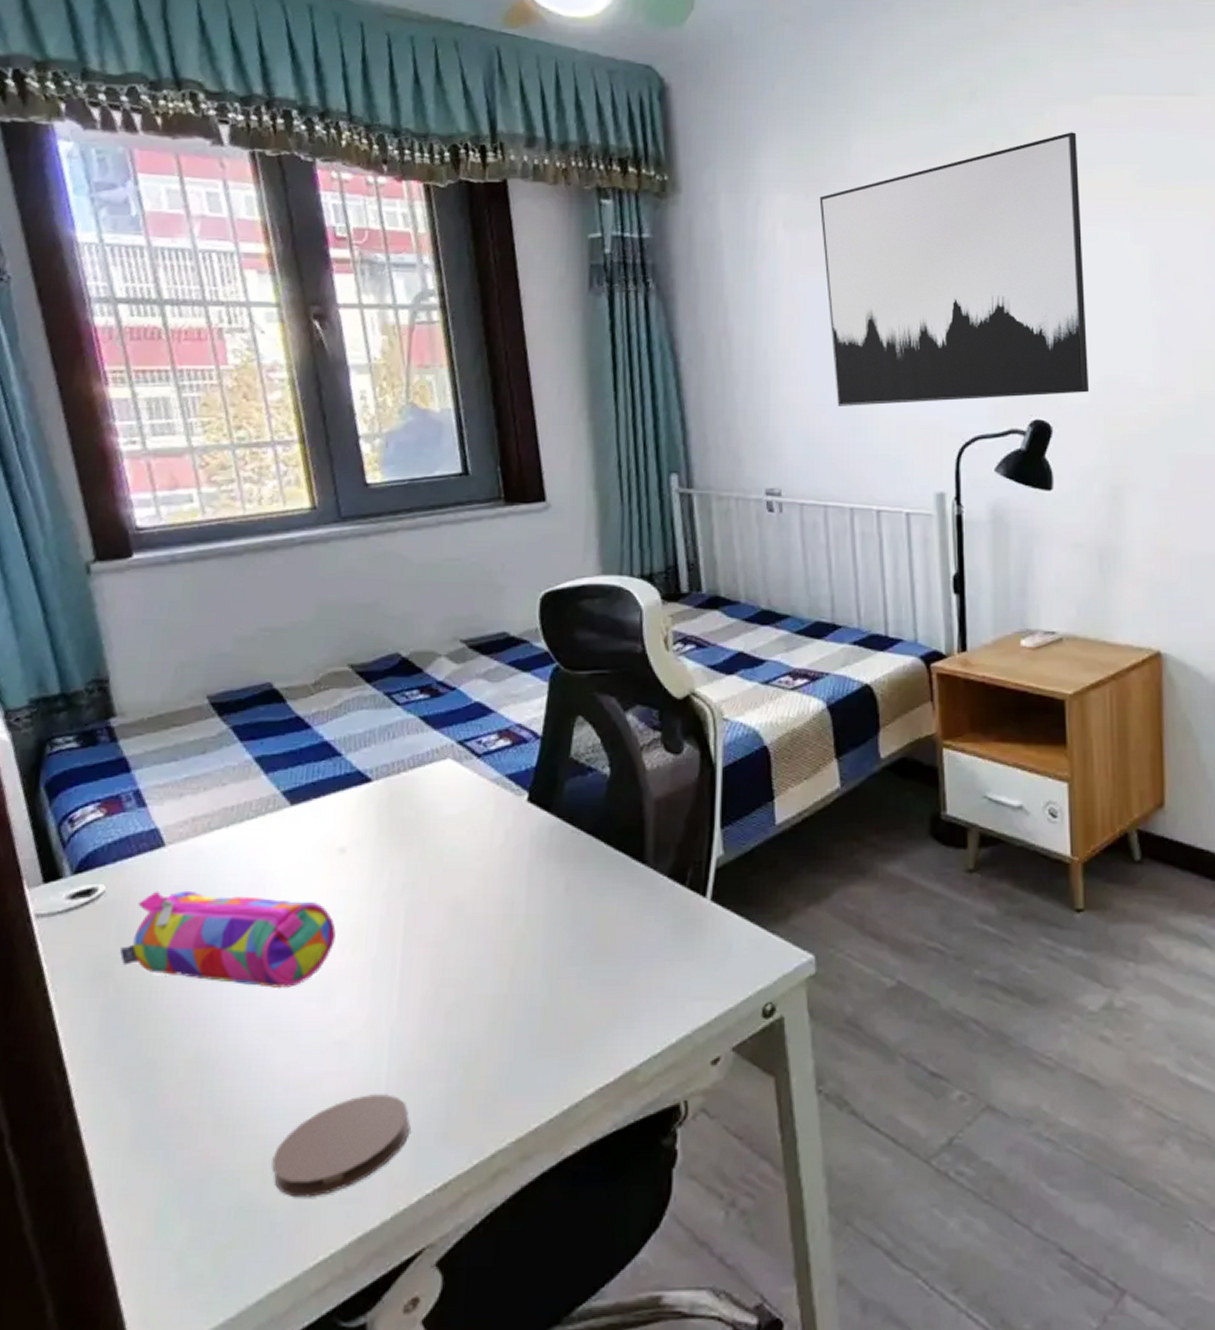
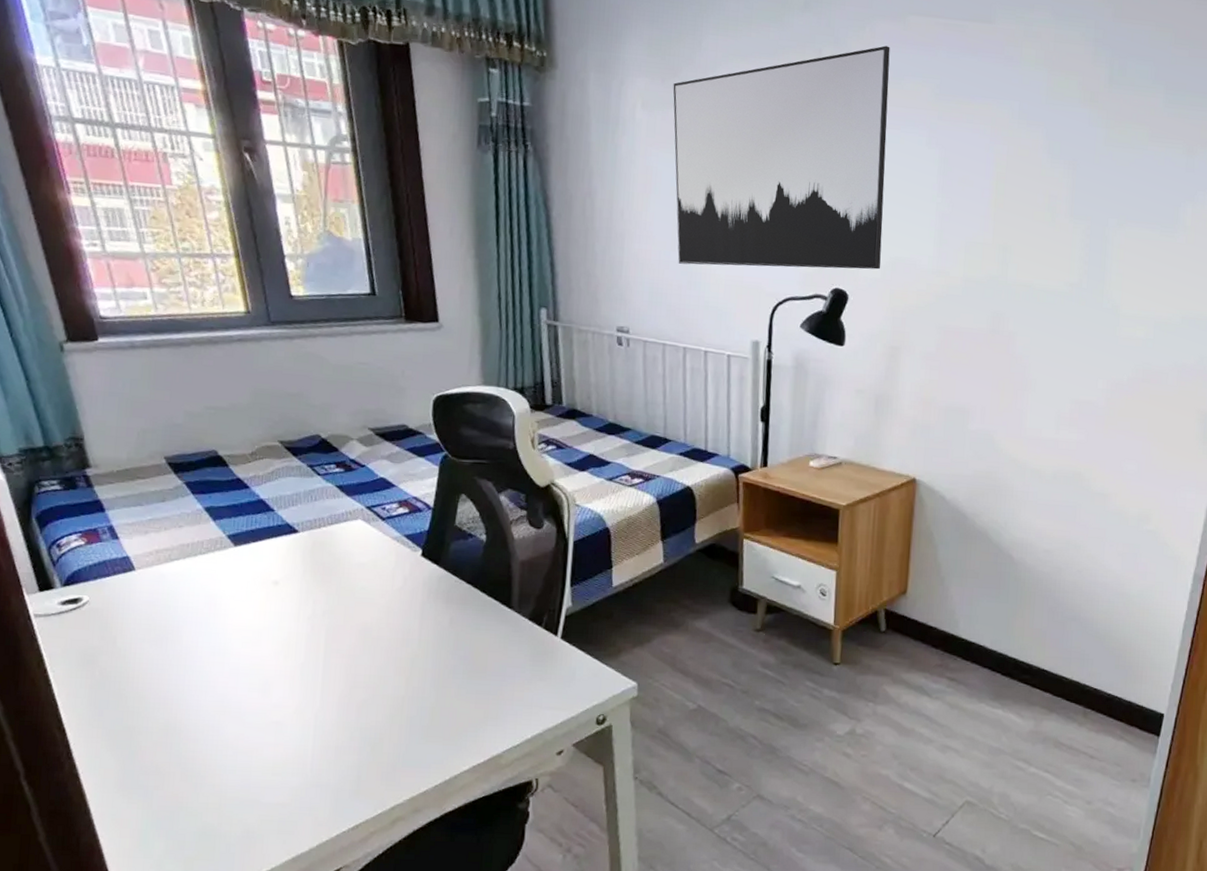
pencil case: present [119,890,336,989] -> none [102,603,272,682]
coaster: present [271,1094,411,1198] -> none [226,760,331,829]

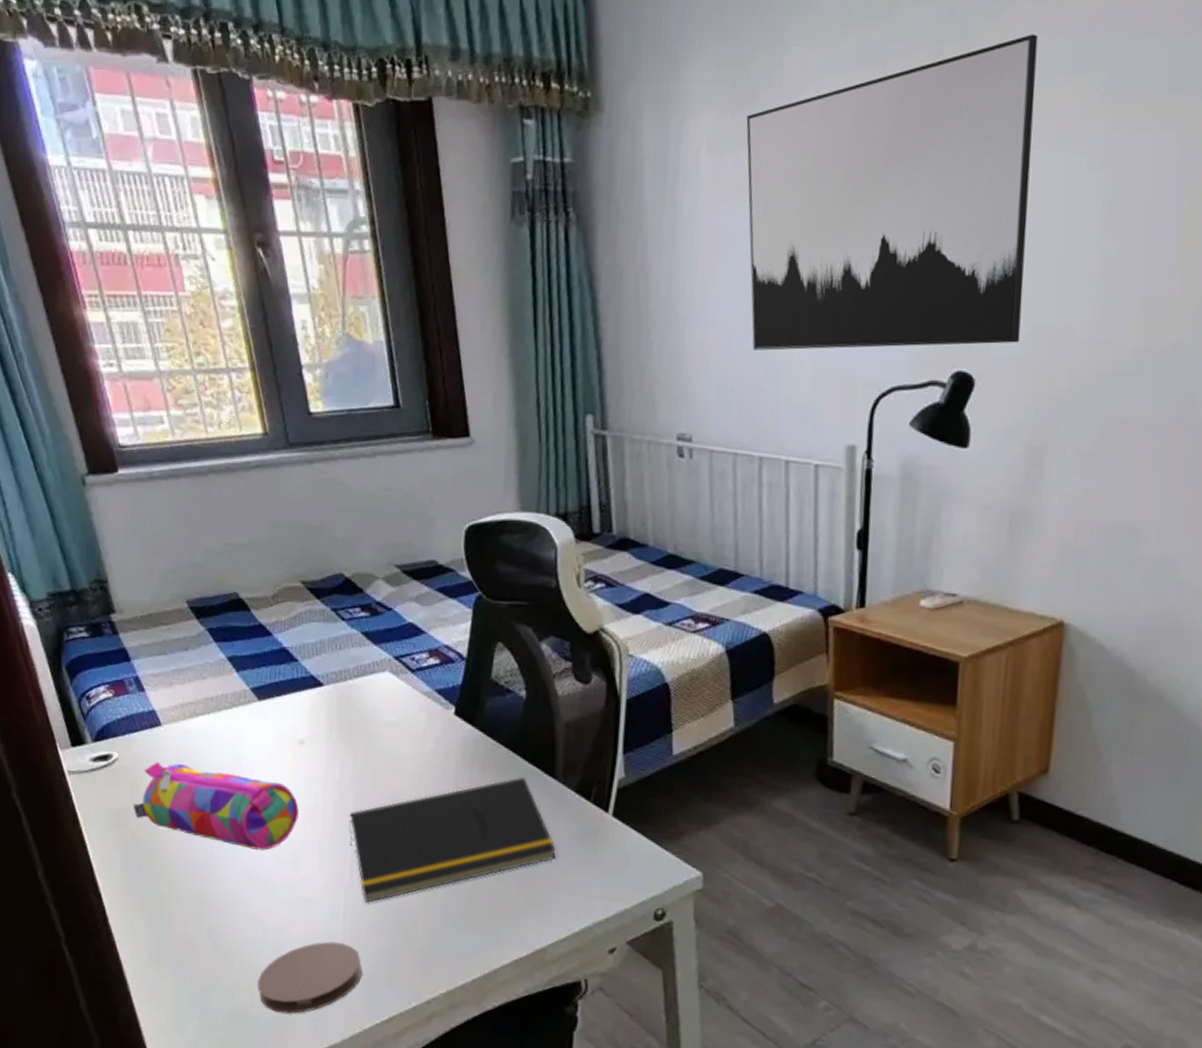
pencil case: none [102,603,272,682] -> present [133,761,299,851]
coaster: none [226,760,331,829] -> present [257,941,363,1014]
notepad: none [320,608,512,724] -> present [348,777,557,903]

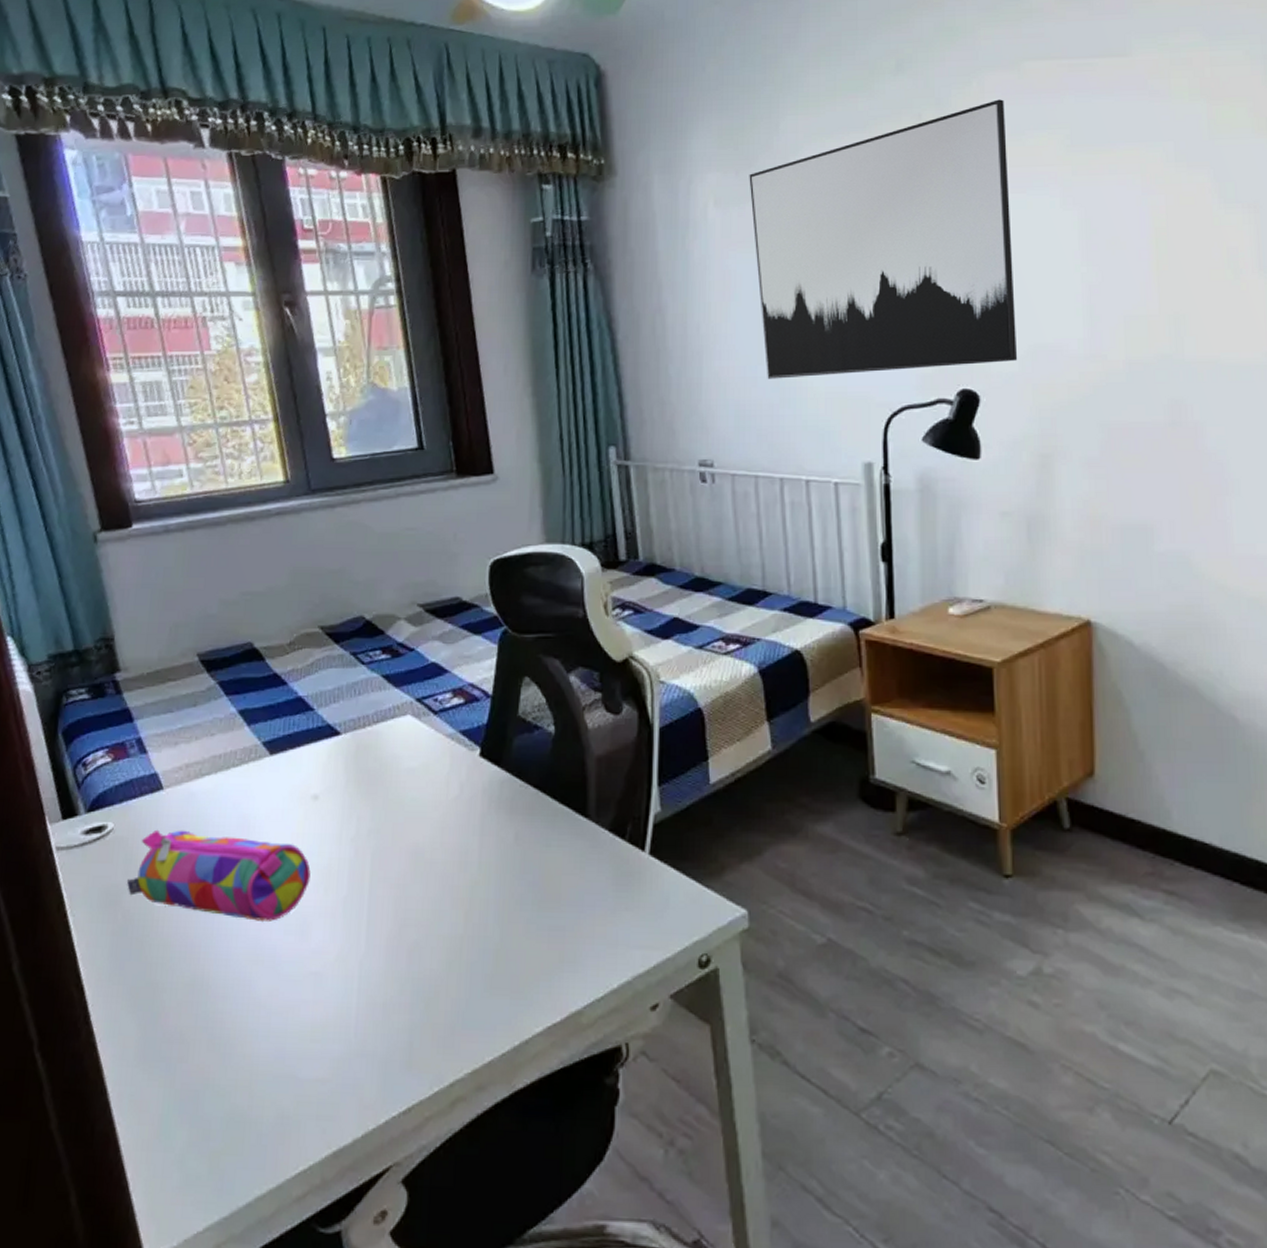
coaster: present [257,941,363,1014] -> none [257,1022,378,1113]
notepad: present [348,777,557,903] -> none [365,818,591,973]

